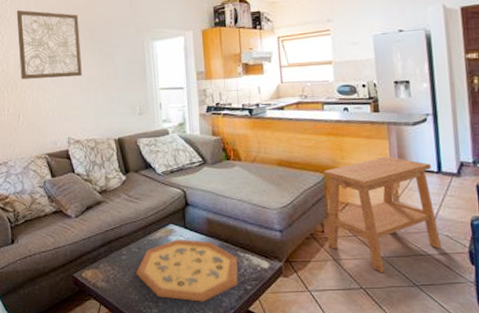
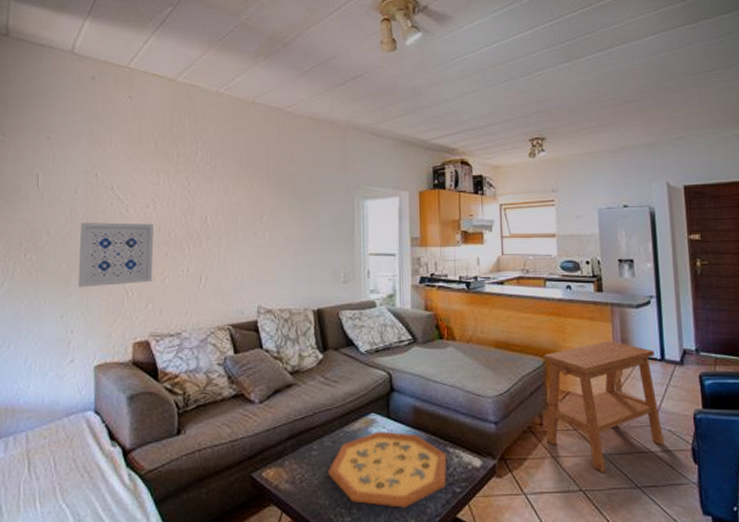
wall art: present [16,9,82,80] -> none [207,153,281,235]

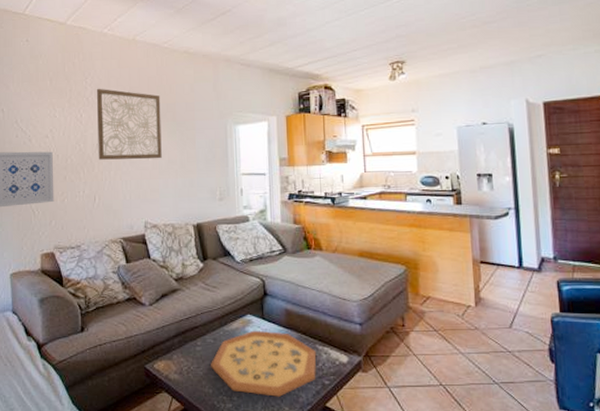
wall art: none [207,153,281,235] -> present [96,88,162,160]
side table: present [543,340,665,473] -> none [404,249,523,370]

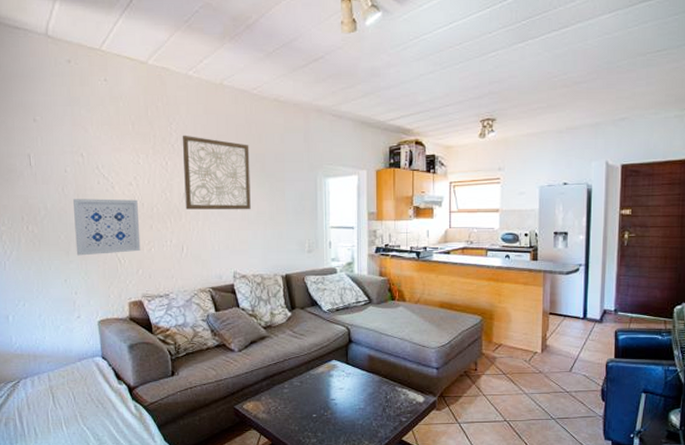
decorative tray: present [211,330,317,397] -> none [297,374,396,432]

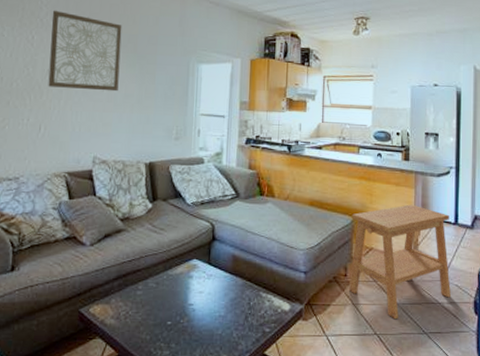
side table: none [479,302,579,408] -> present [348,204,452,320]

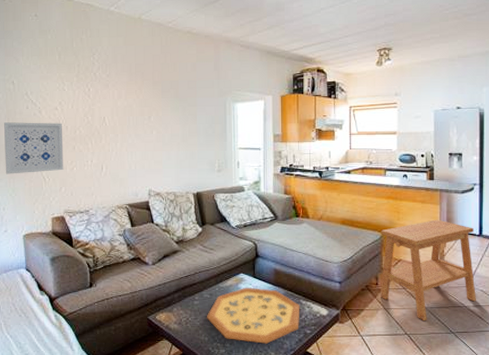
wall art: present [48,10,122,92] -> none [103,64,165,133]
decorative tray: none [150,275,260,344] -> present [207,287,300,344]

